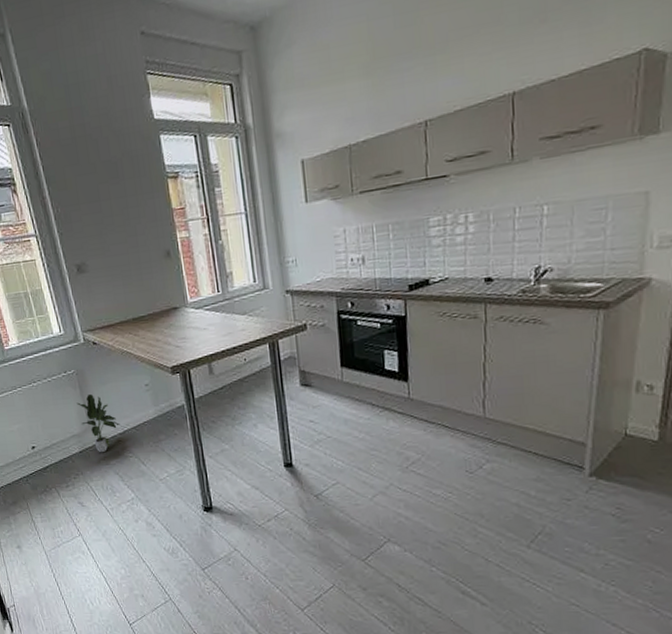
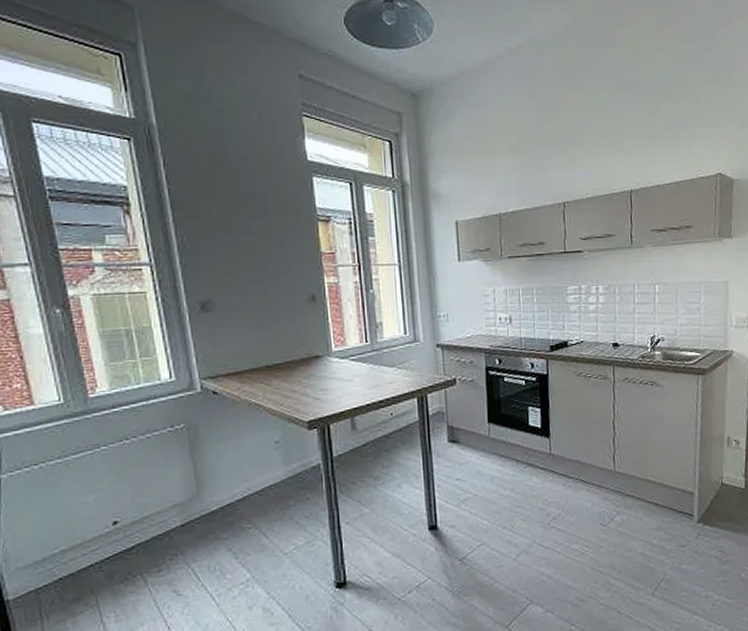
potted plant: present [76,393,122,453] -> none [183,452,241,526]

